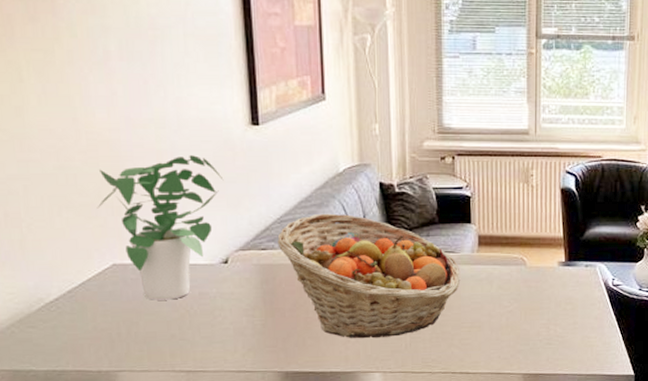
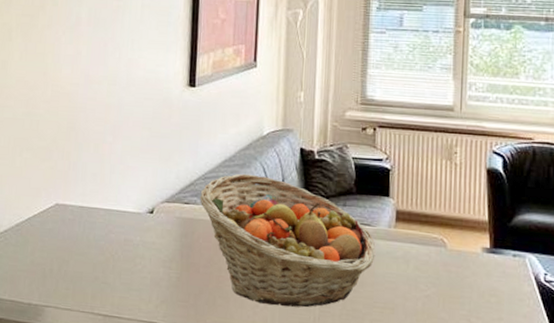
potted plant: present [97,155,224,300] -> none [51,110,159,243]

